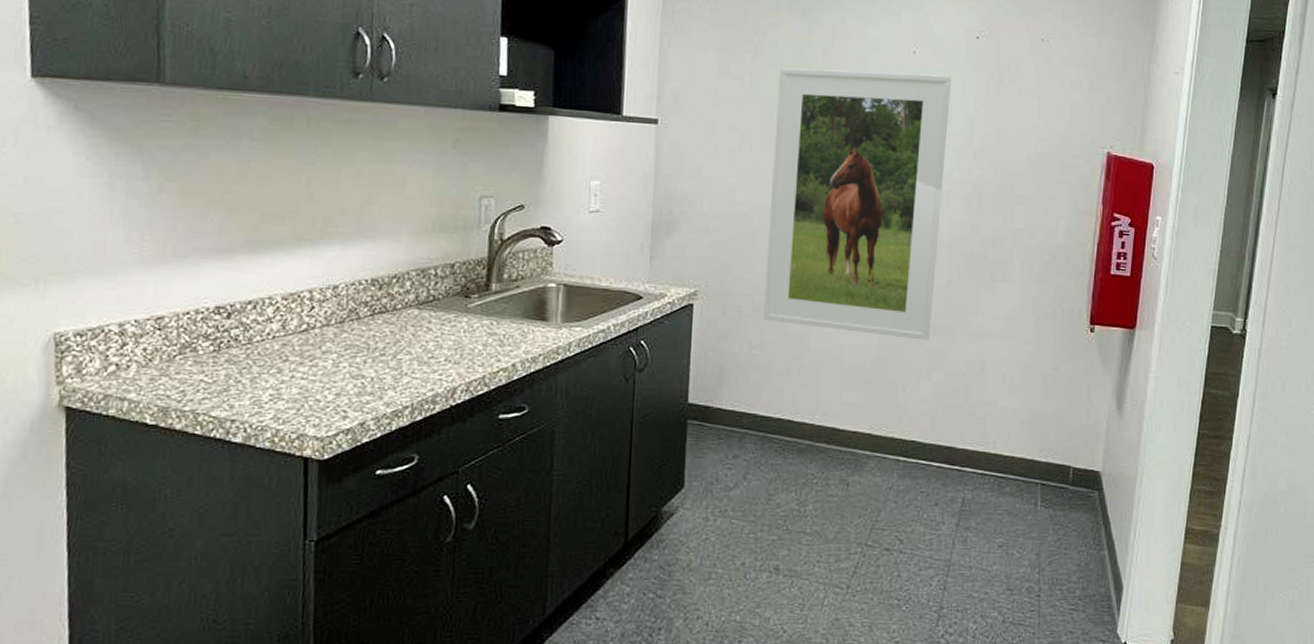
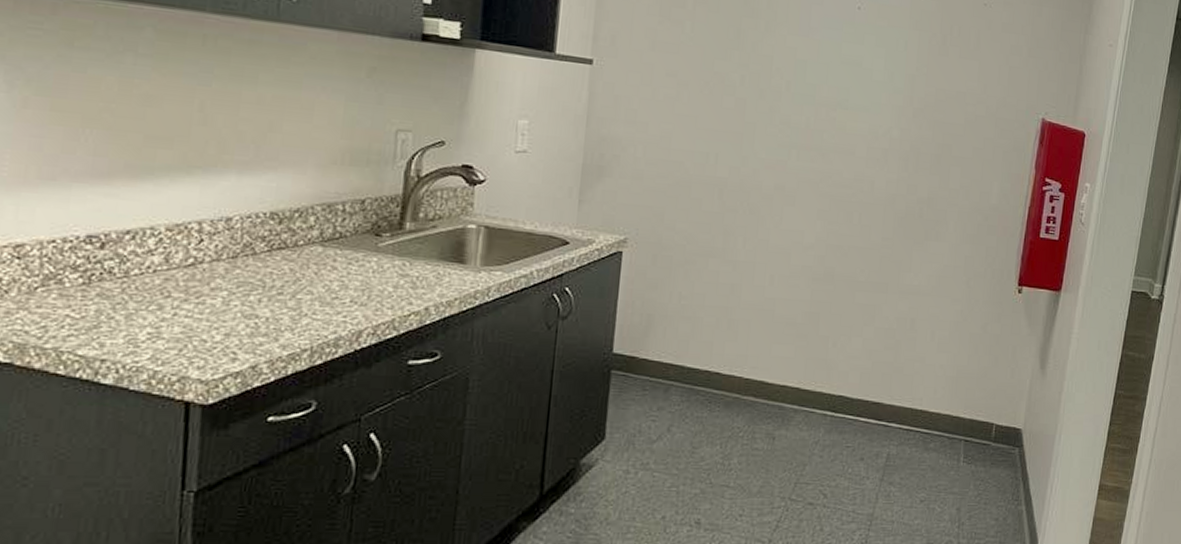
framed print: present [763,67,951,340] -> none [694,14,895,296]

